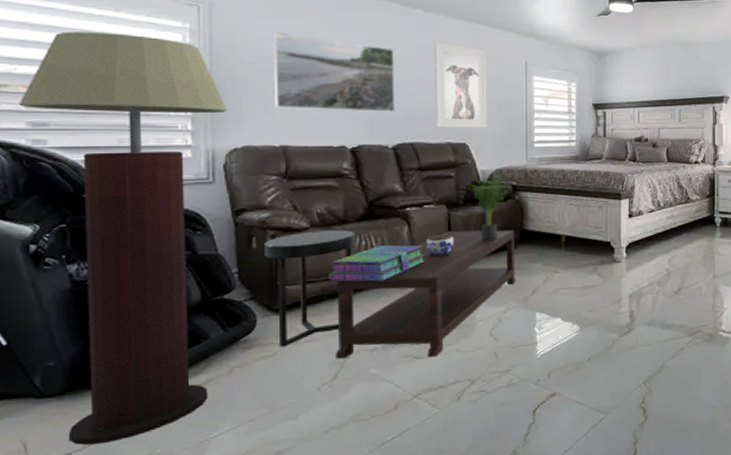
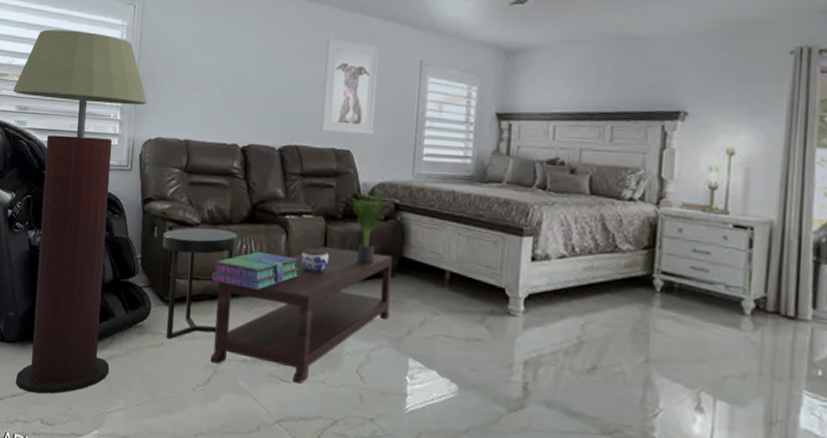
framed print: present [273,31,394,112] -> none [183,27,289,112]

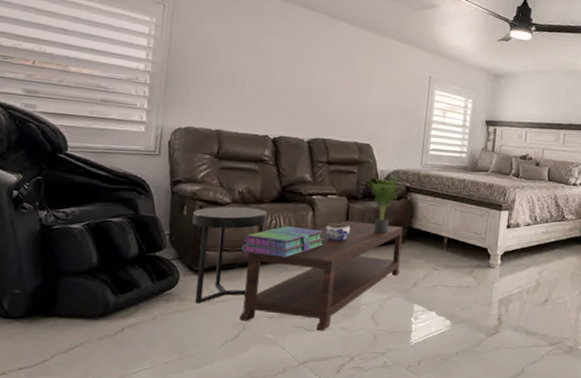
floor lamp: present [12,29,147,394] -> none [18,17,177,364]
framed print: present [321,37,378,135] -> none [345,51,396,132]

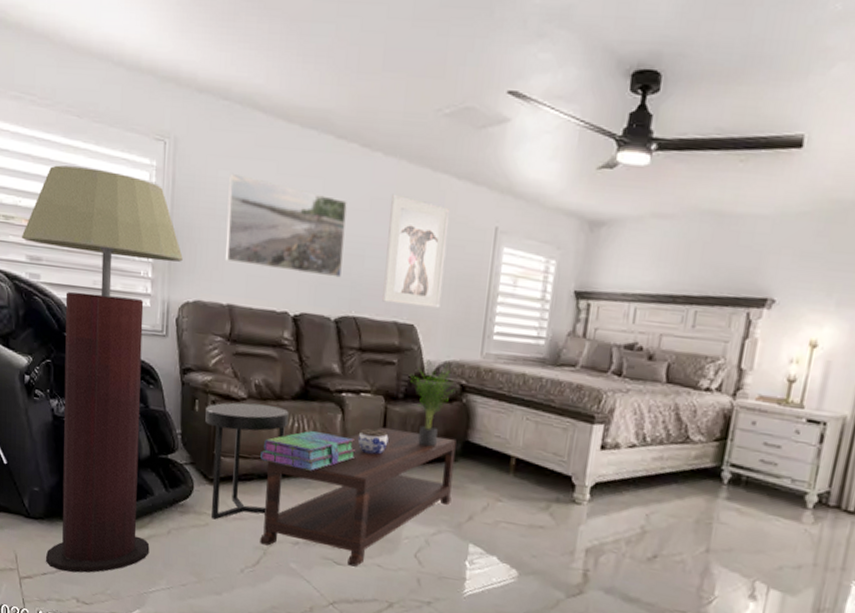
floor lamp: none [18,17,177,364] -> present [21,165,183,573]
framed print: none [215,31,318,110] -> present [225,173,347,278]
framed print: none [345,51,396,132] -> present [382,194,449,308]

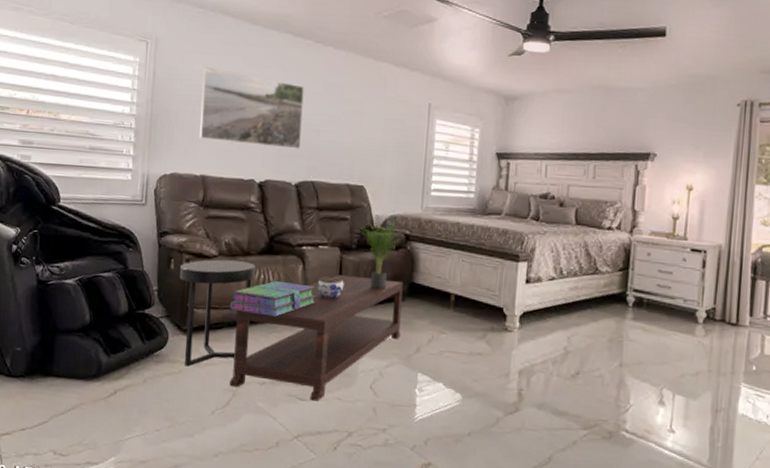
floor lamp: present [21,165,183,573] -> none [14,63,161,426]
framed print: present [382,194,449,308] -> none [336,79,390,171]

